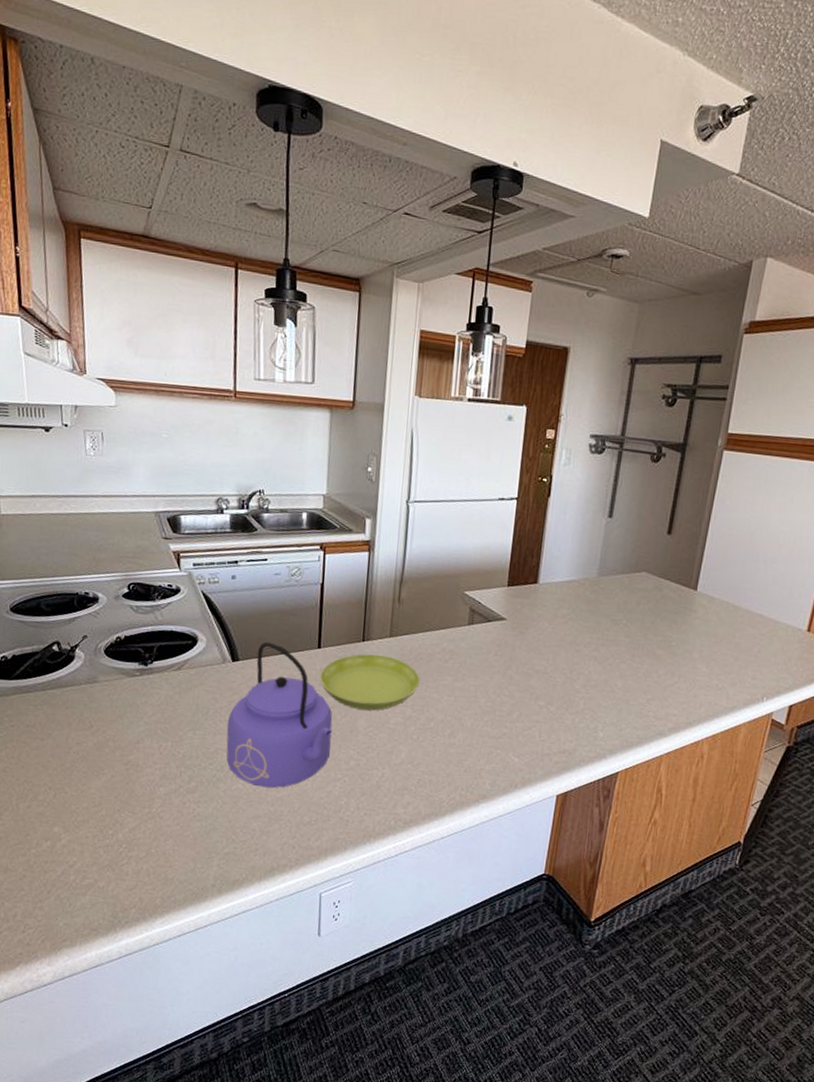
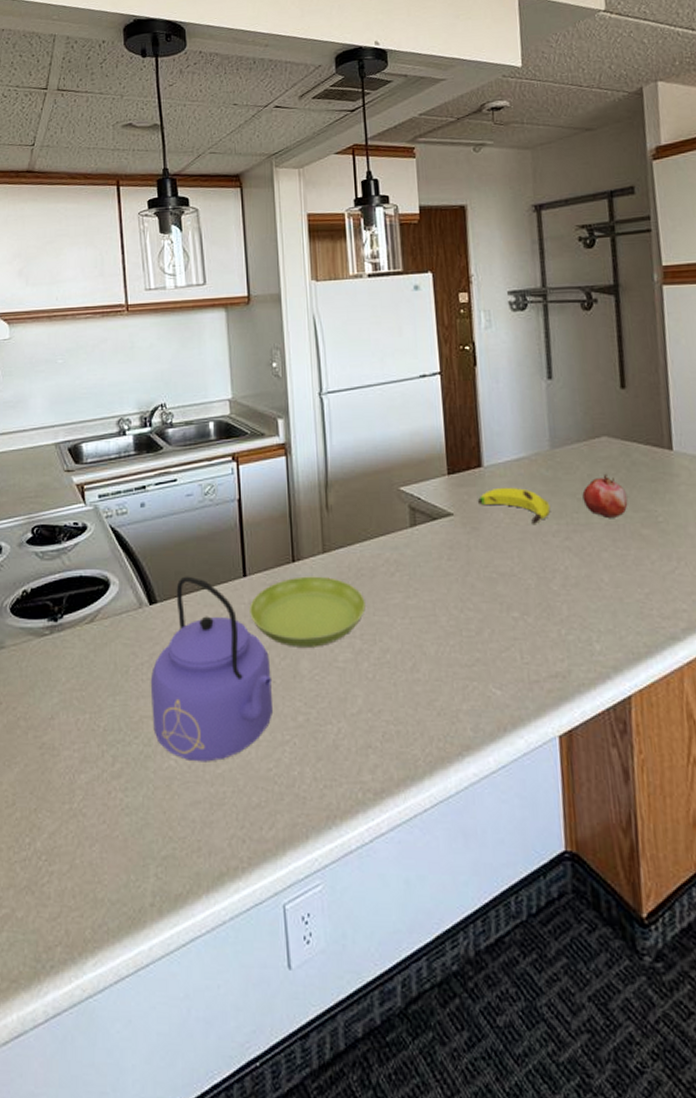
banana: none [528,602,588,635] -> present [477,487,551,524]
fruit: none [615,602,652,638] -> present [582,473,628,518]

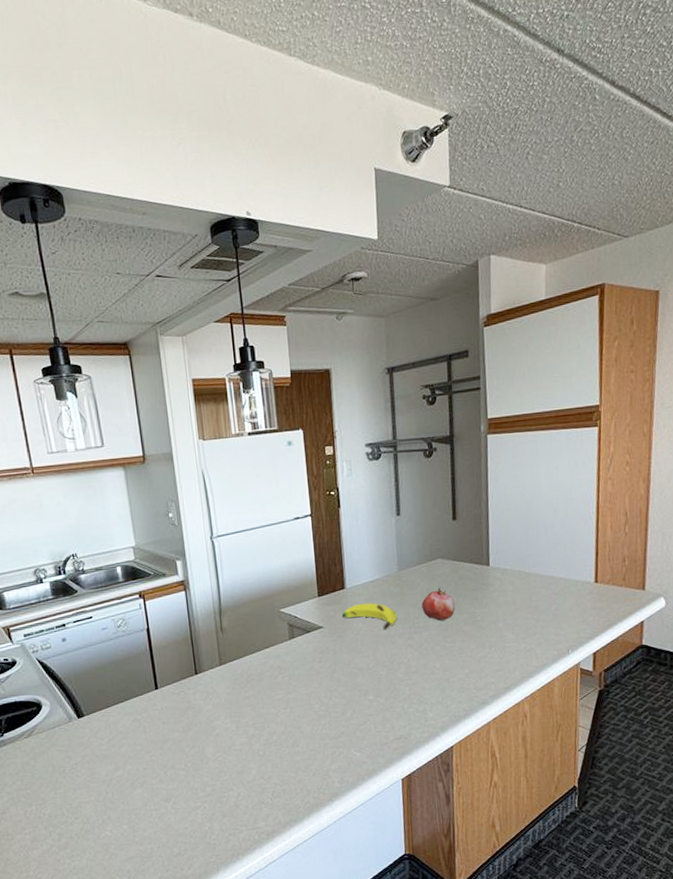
kettle: present [150,576,274,762] -> none [84,693,187,830]
saucer: present [250,576,366,647] -> none [162,683,256,739]

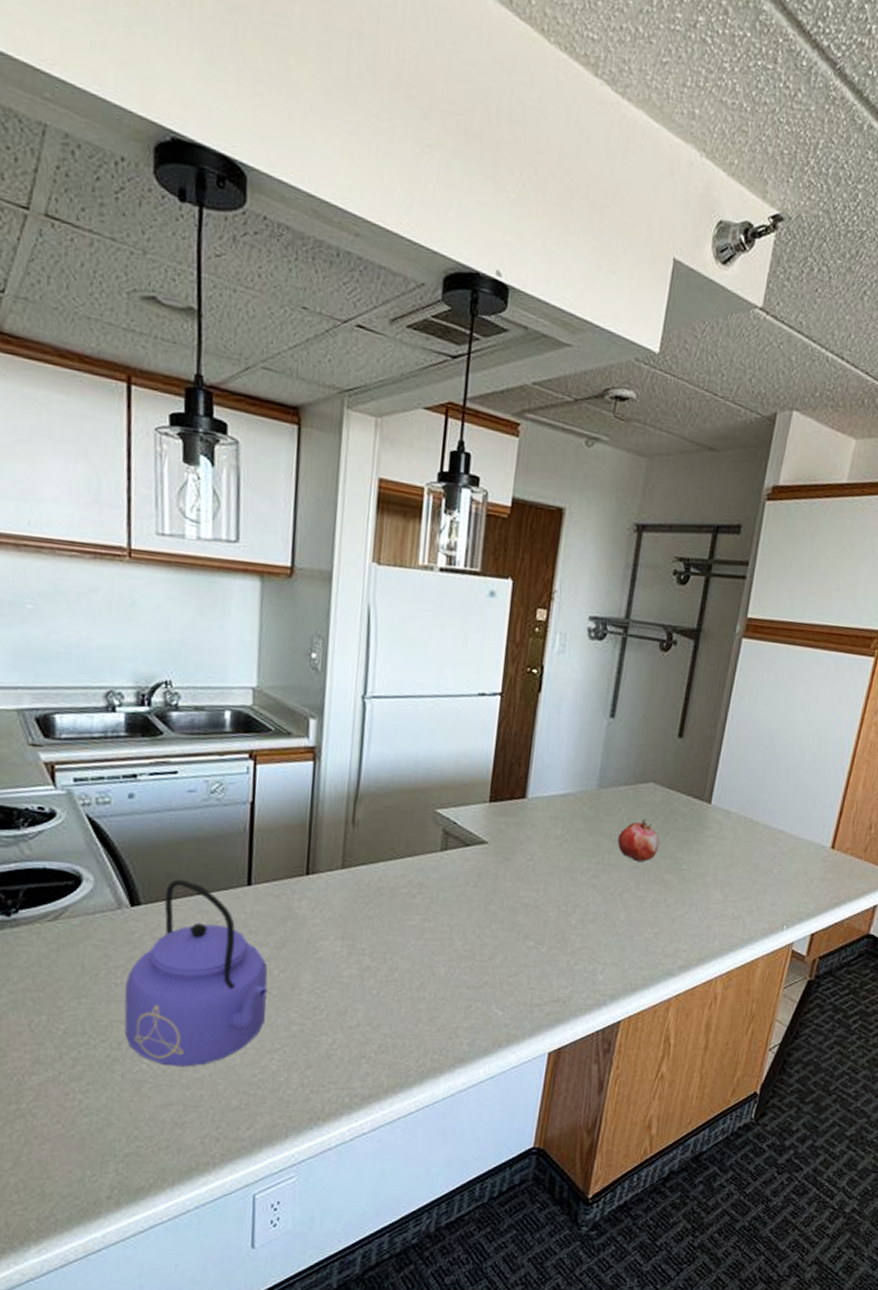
kettle: none [84,693,187,830] -> present [124,879,268,1067]
banana: present [341,602,398,630] -> none [514,820,586,860]

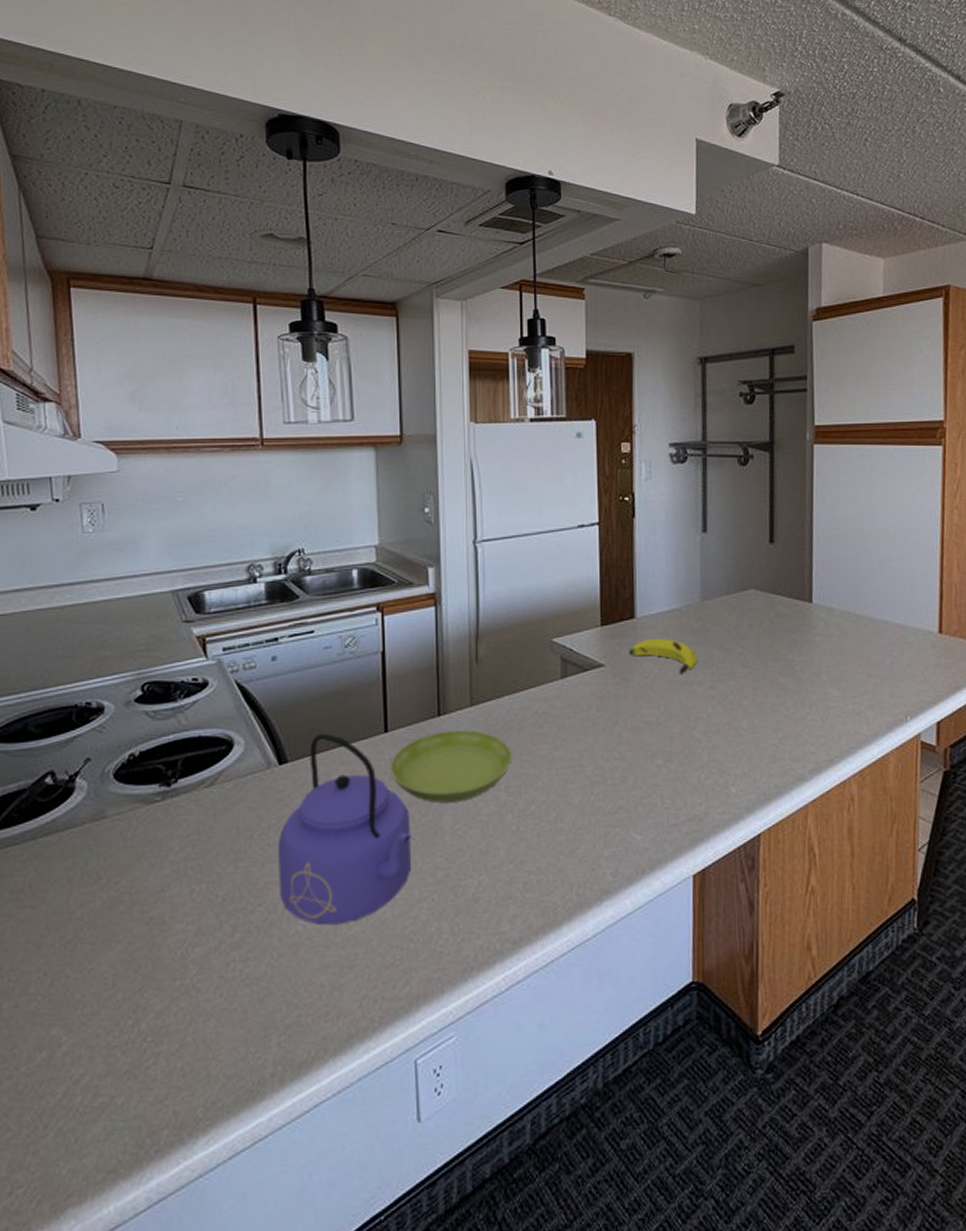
saucer: none [250,890,381,962] -> present [390,729,512,803]
banana: none [514,820,586,860] -> present [628,638,698,674]
fruit: present [617,818,660,862] -> none [728,625,769,667]

